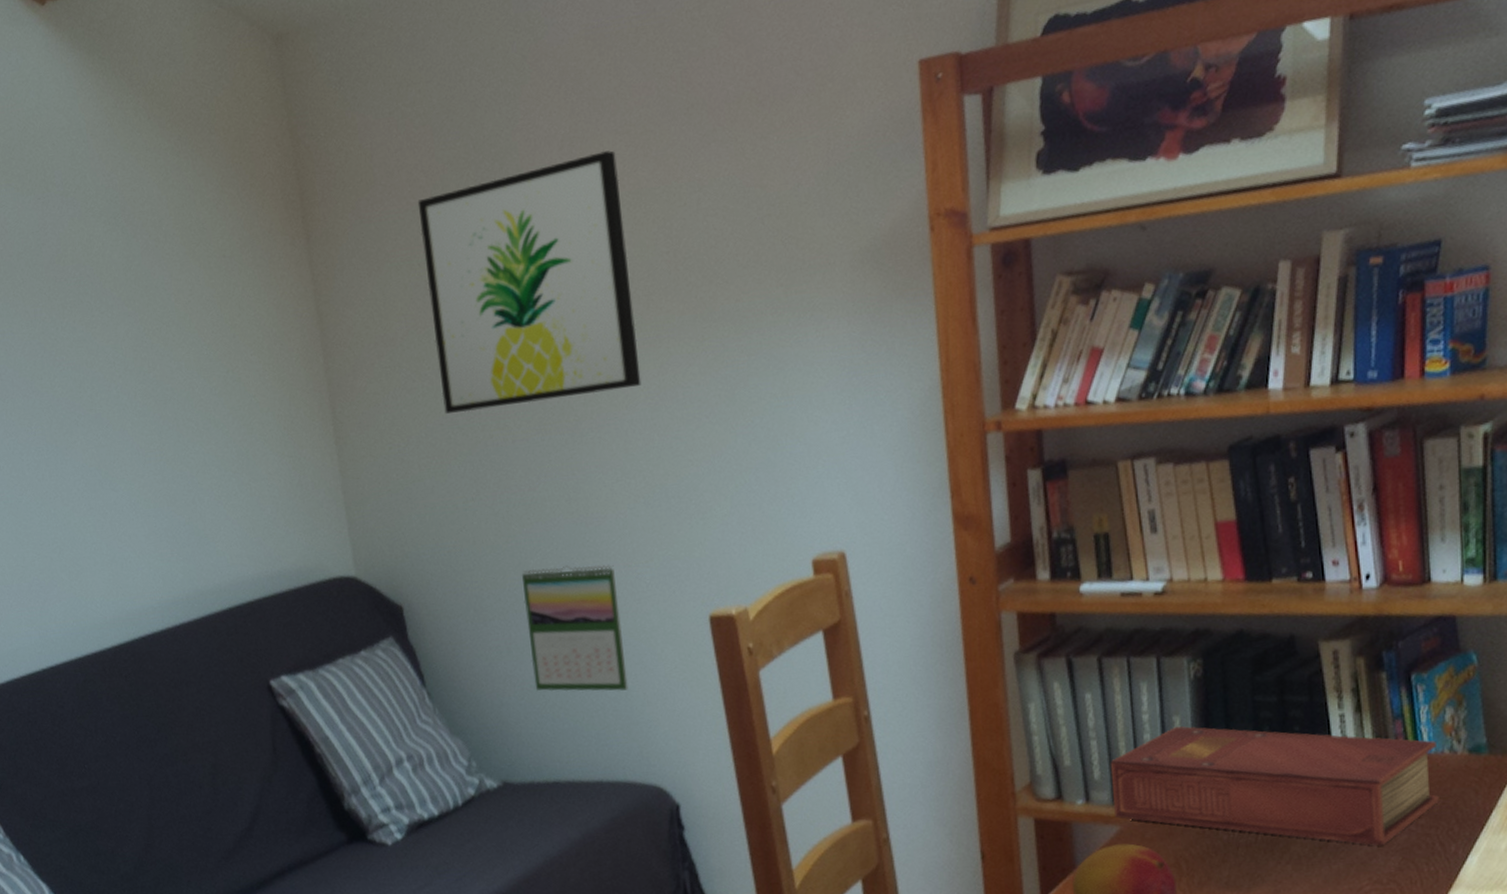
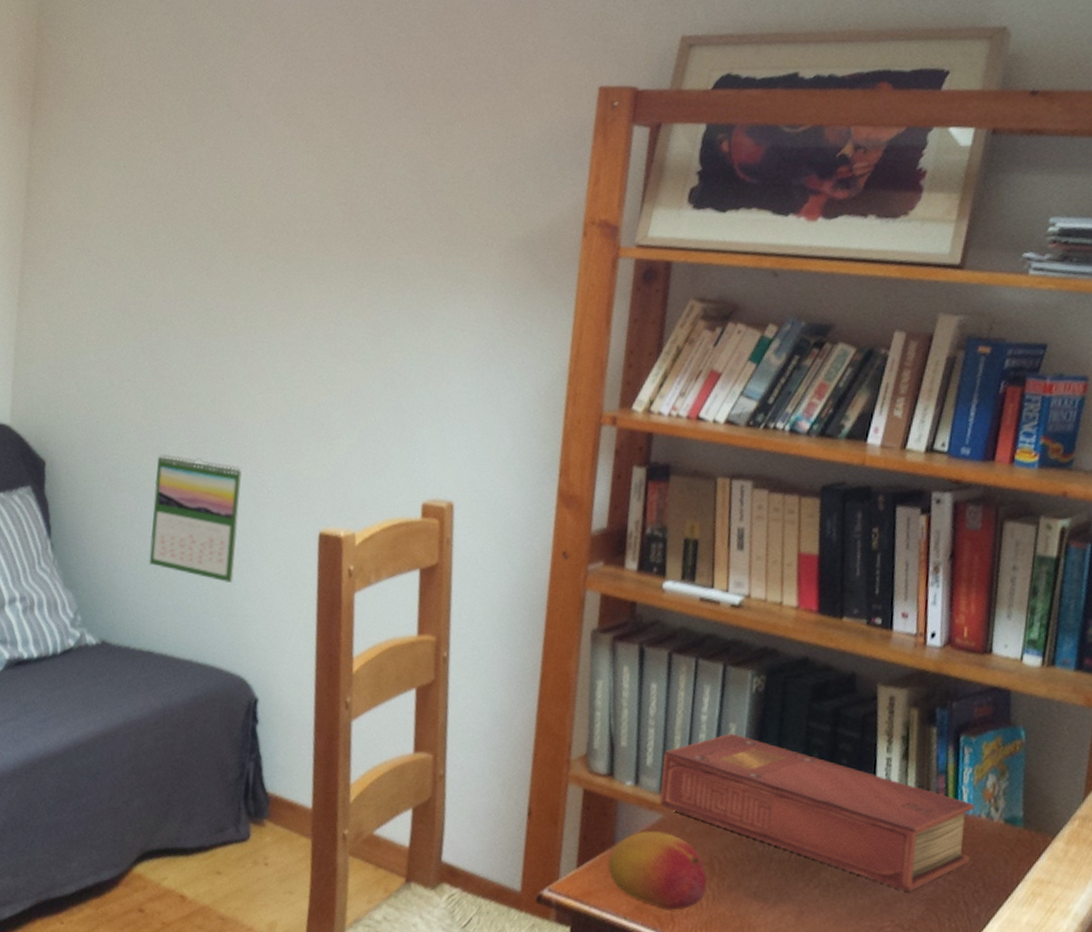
wall art: present [417,150,642,414] -> none [120,104,316,314]

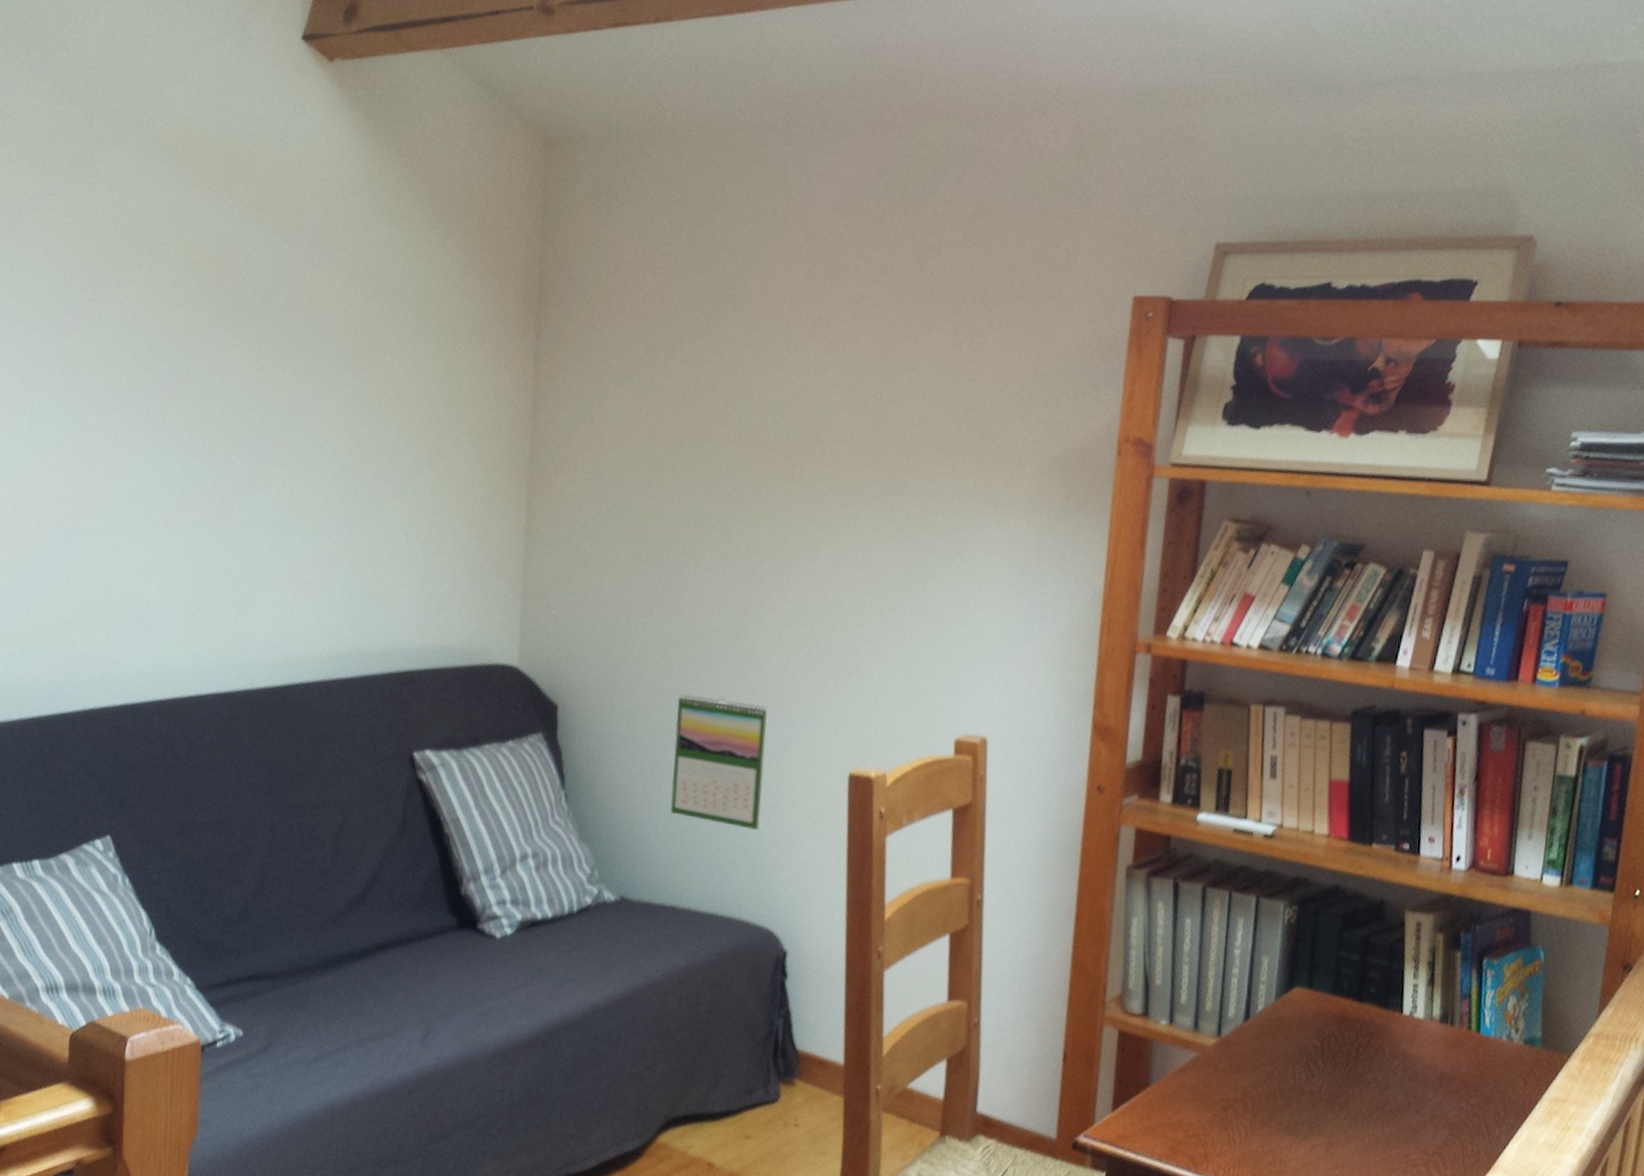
fruit: present [607,830,708,910] -> none [1142,1069,1241,1149]
book: present [660,733,975,892] -> none [1194,966,1496,1118]

